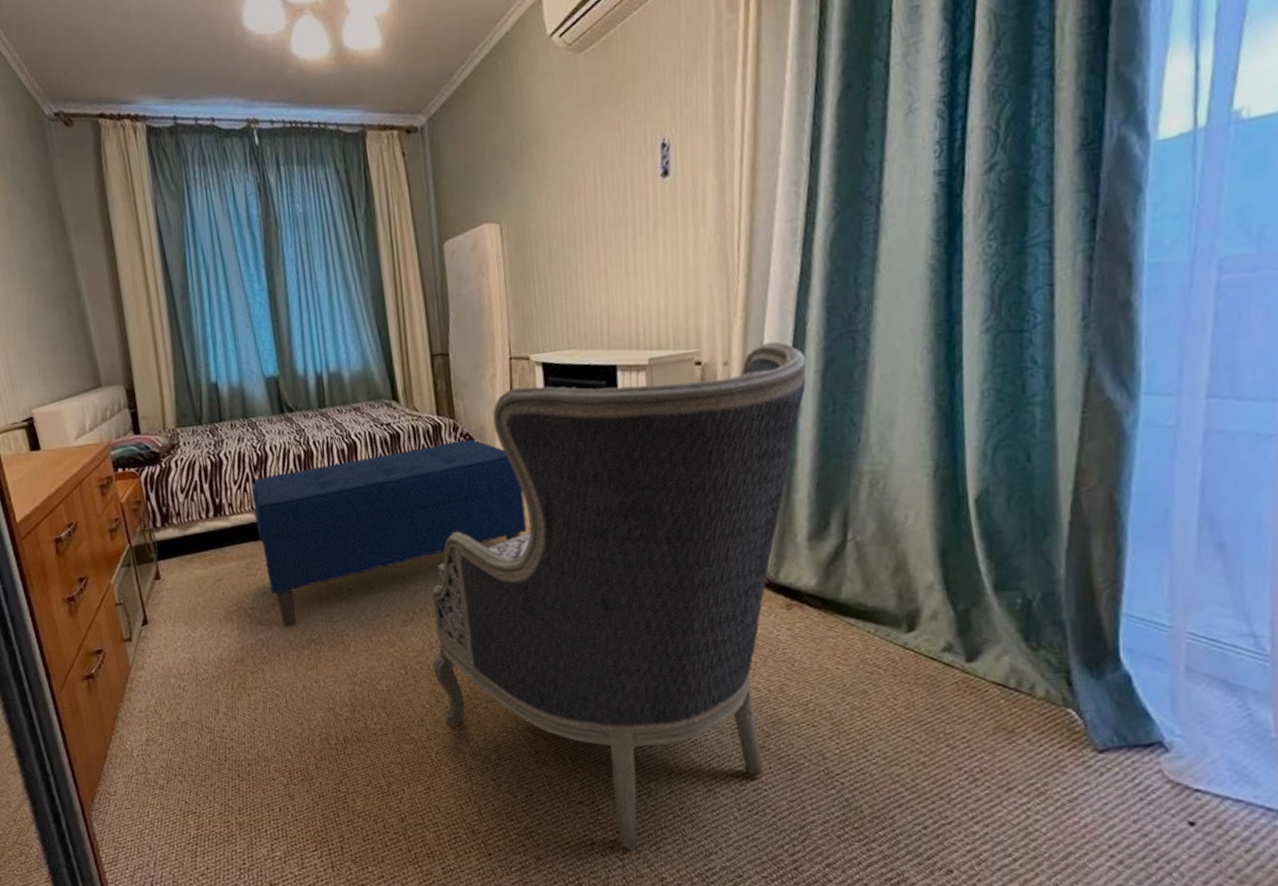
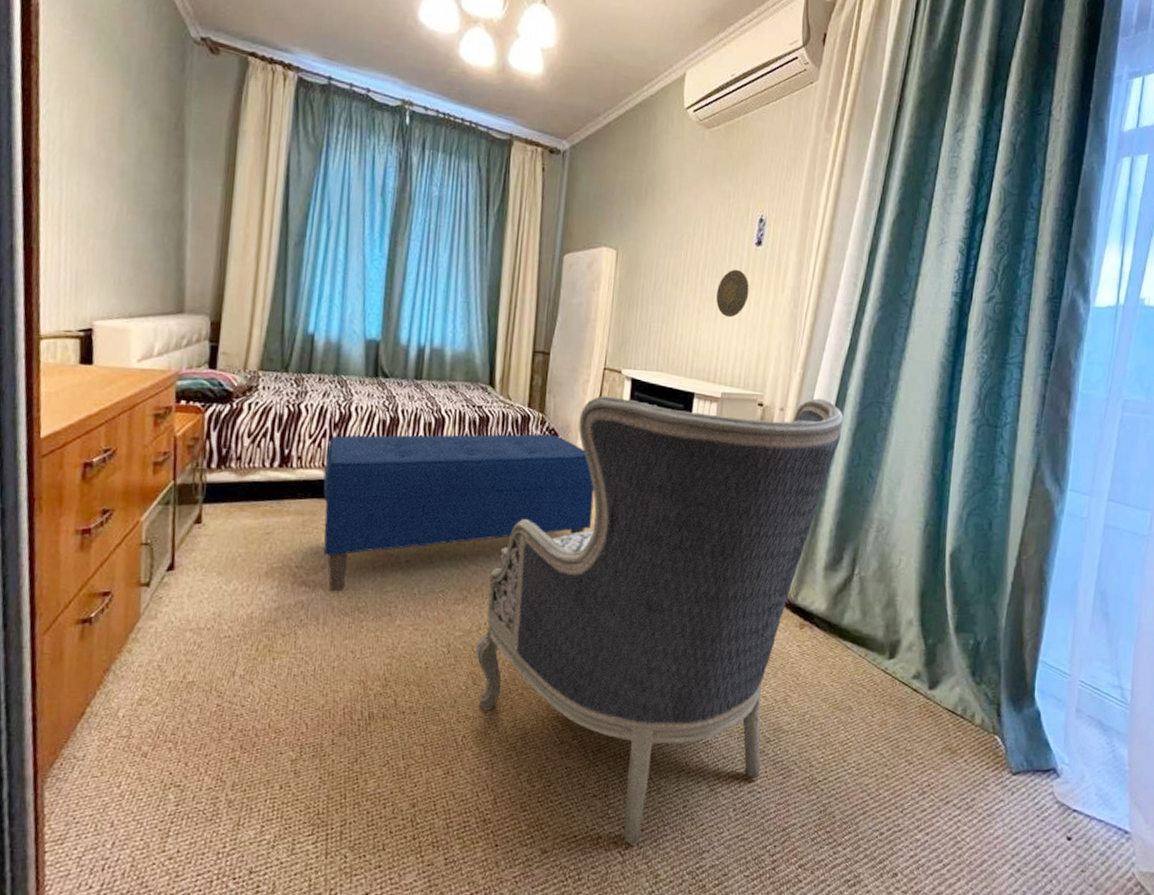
decorative plate: none [623,211,663,271] -> present [716,269,749,318]

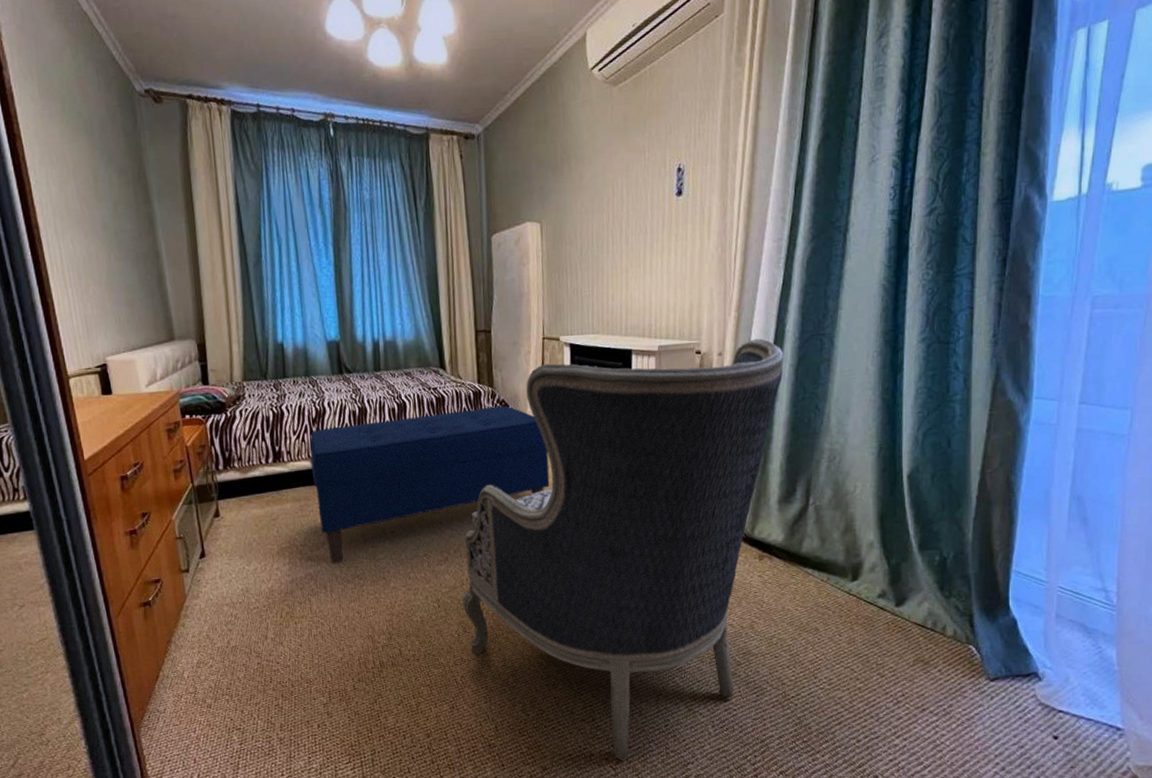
decorative plate: present [716,269,749,318] -> none [643,223,675,272]

